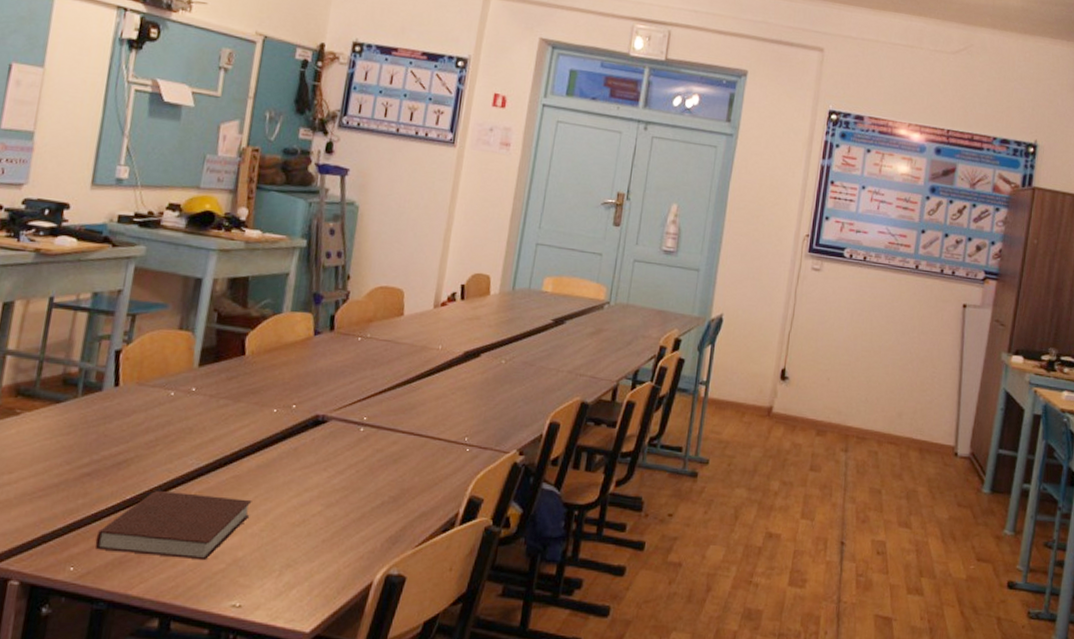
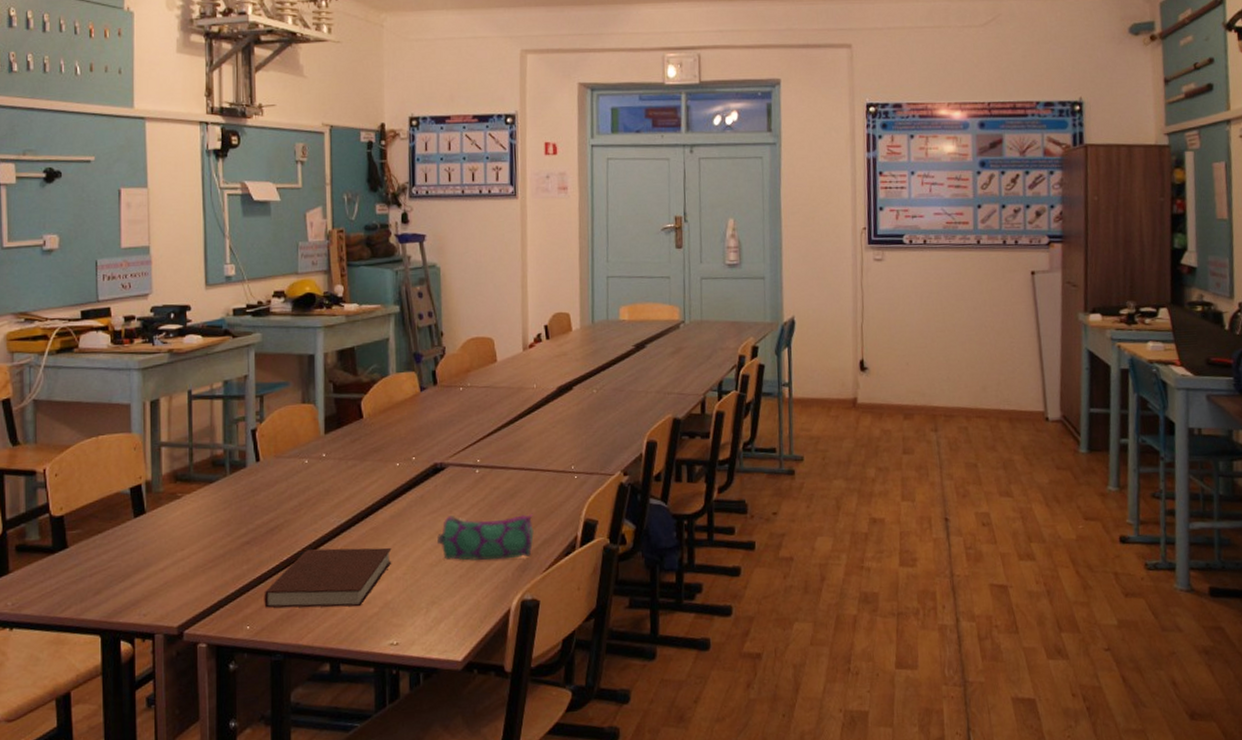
pencil case: none [304,472,415,529] -> present [437,513,534,561]

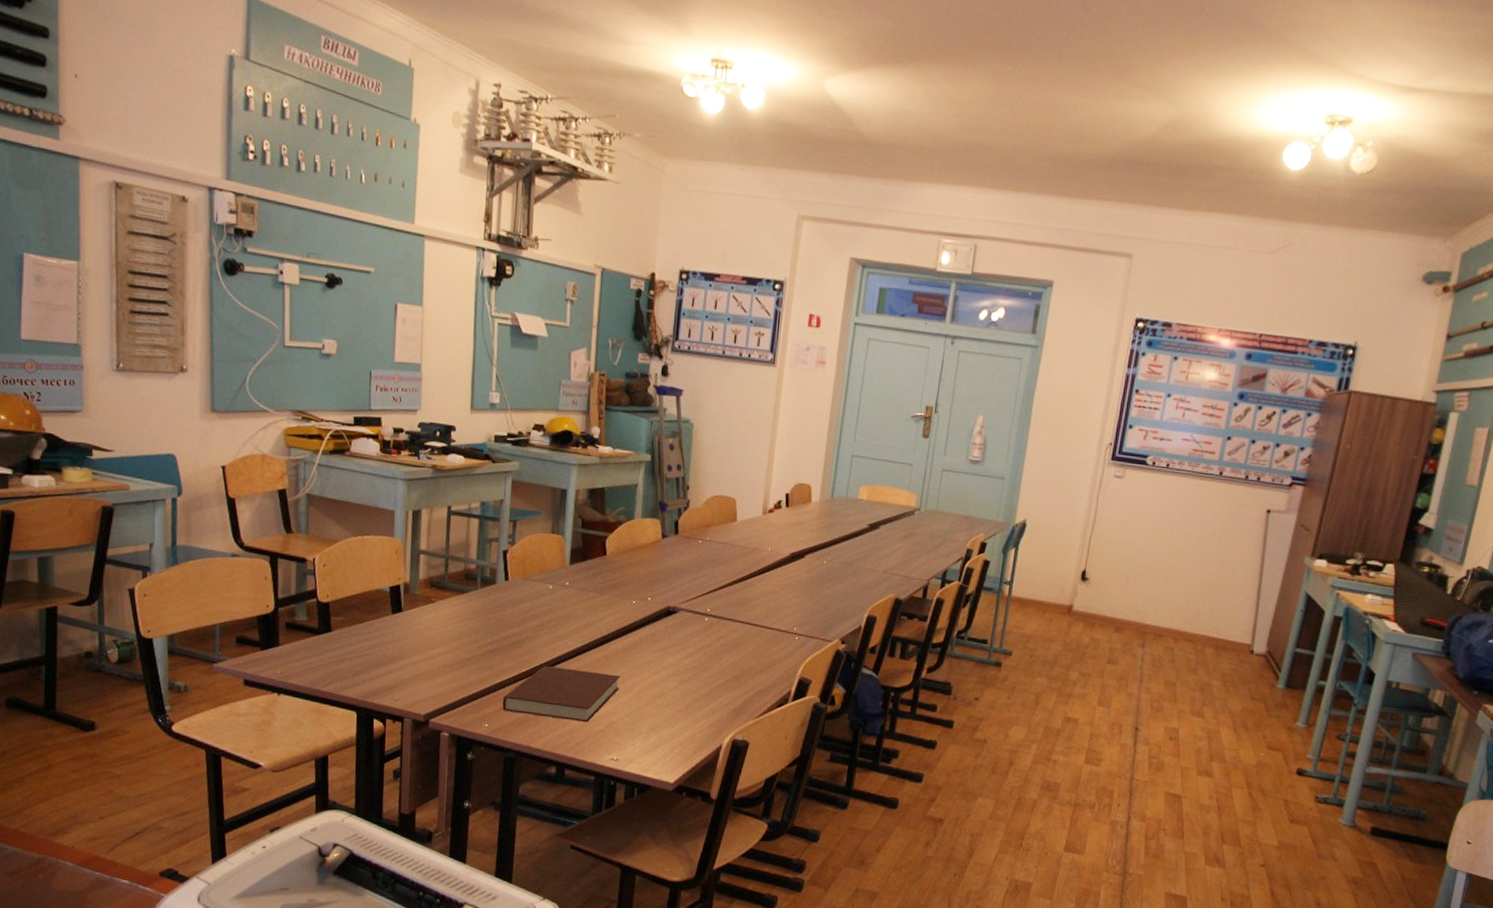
pencil case: present [437,513,534,561] -> none [663,654,753,702]

